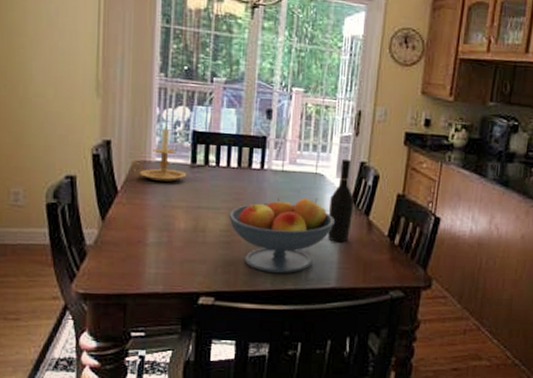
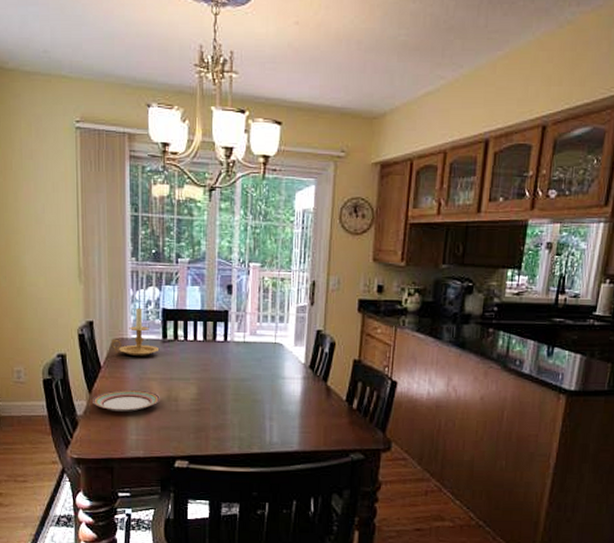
plate: none [106,217,185,243] -> present [93,389,160,412]
fruit bowl: present [229,198,335,274] -> none [198,366,294,439]
wine bottle: present [328,158,355,243] -> none [288,328,313,408]

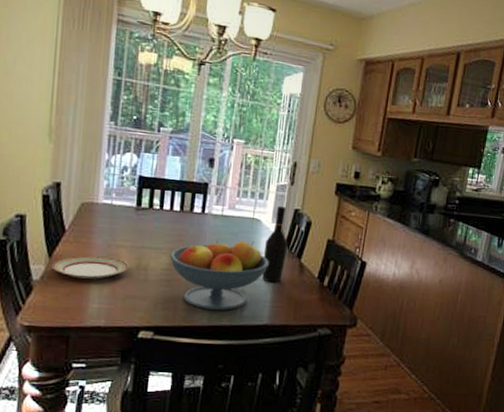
candle holder: present [110,306,160,356] -> none [78,171,132,222]
fruit bowl: none [198,366,294,439] -> present [170,240,269,311]
wine bottle: none [288,328,313,408] -> present [262,205,288,283]

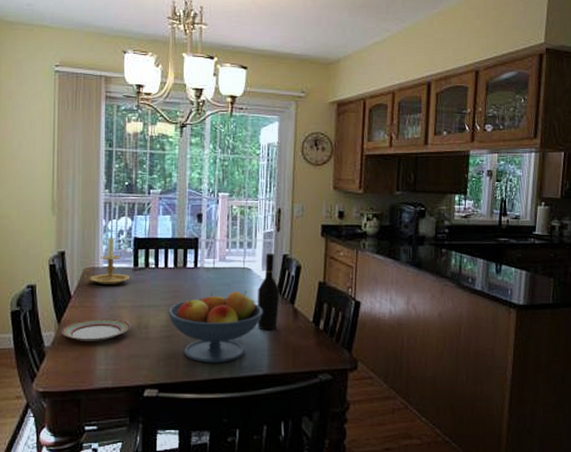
candle holder: none [78,171,132,222] -> present [81,236,131,284]

